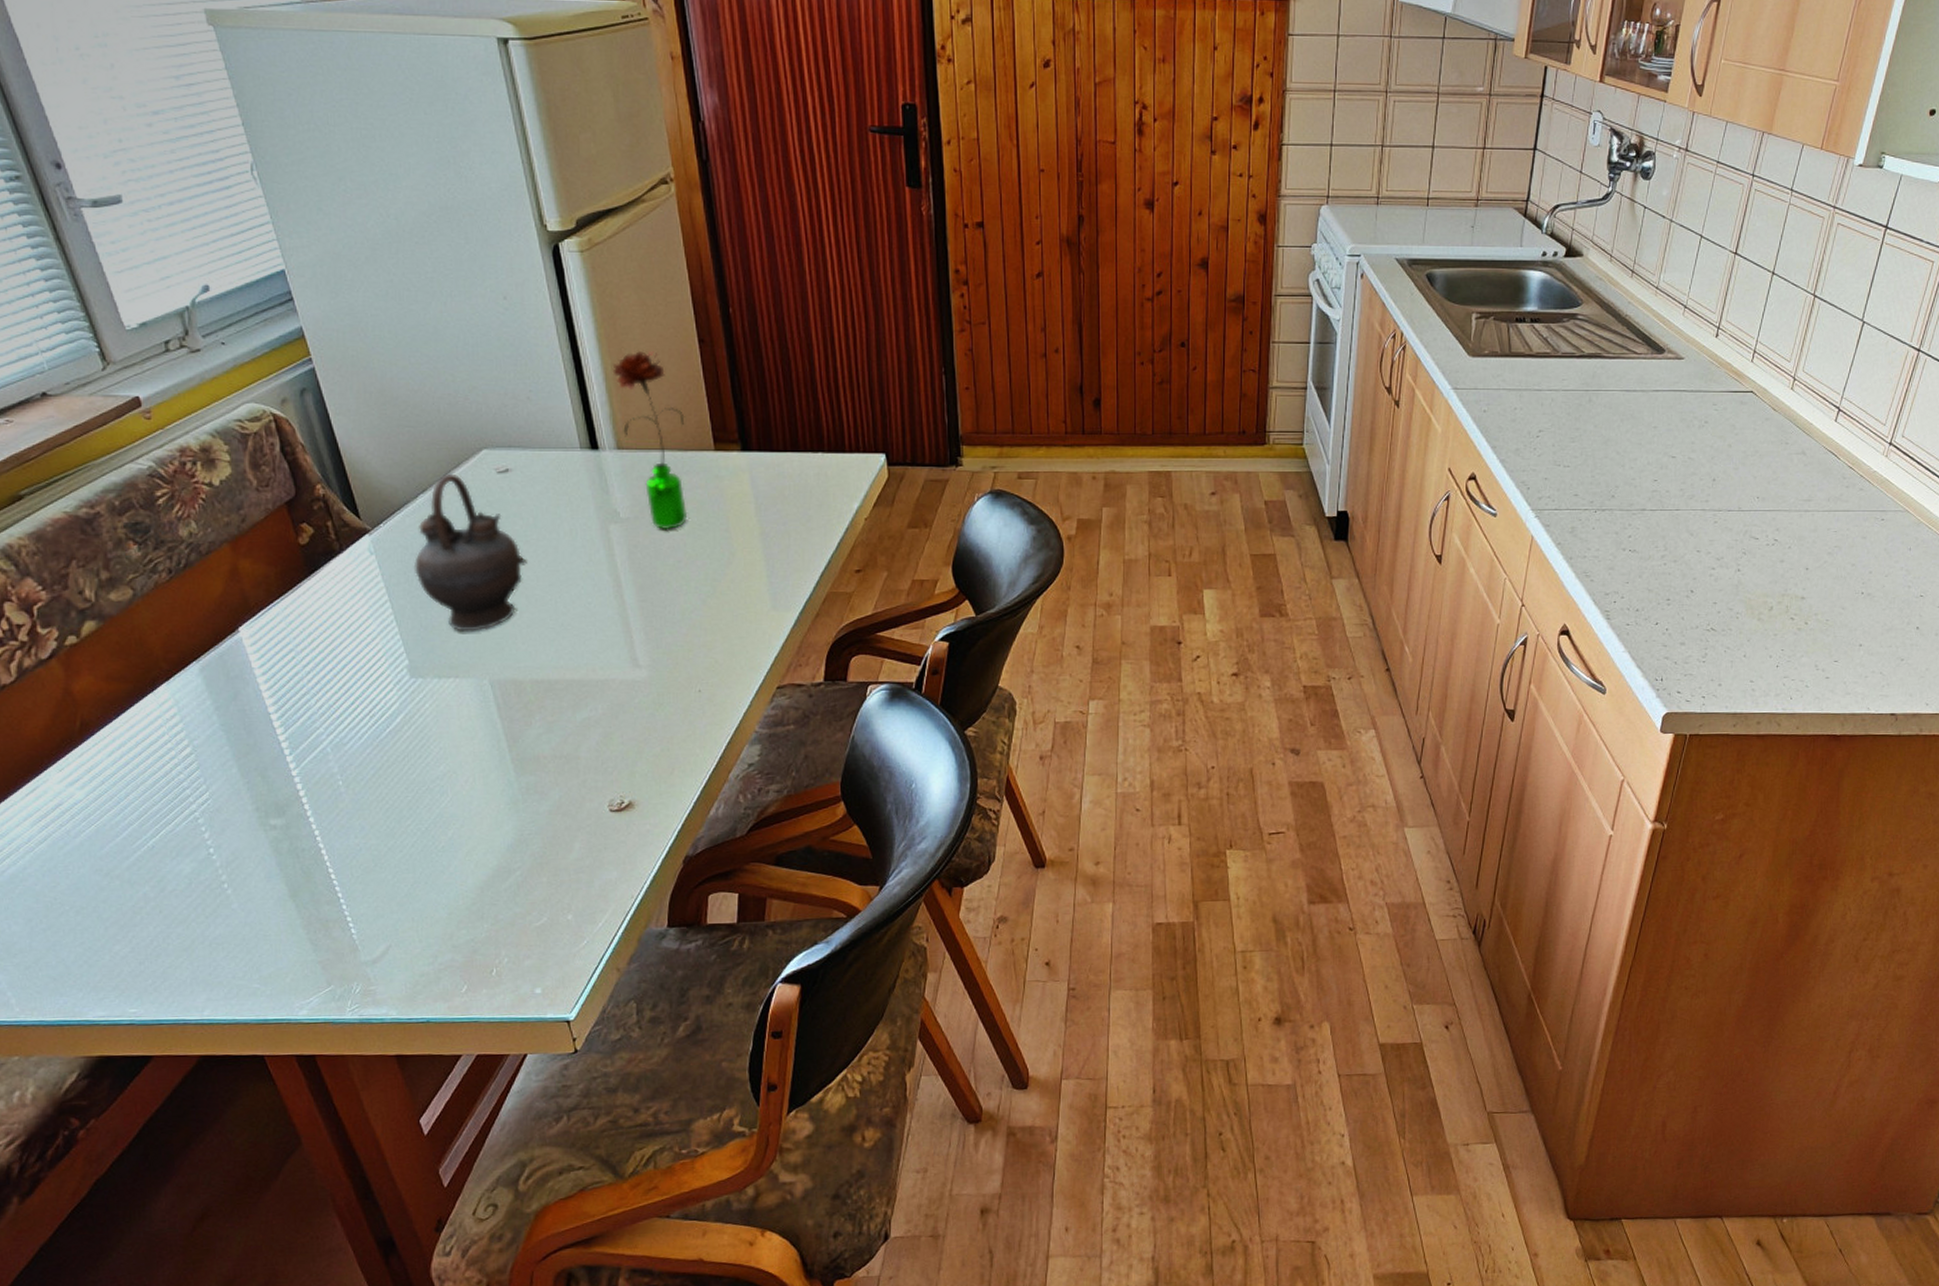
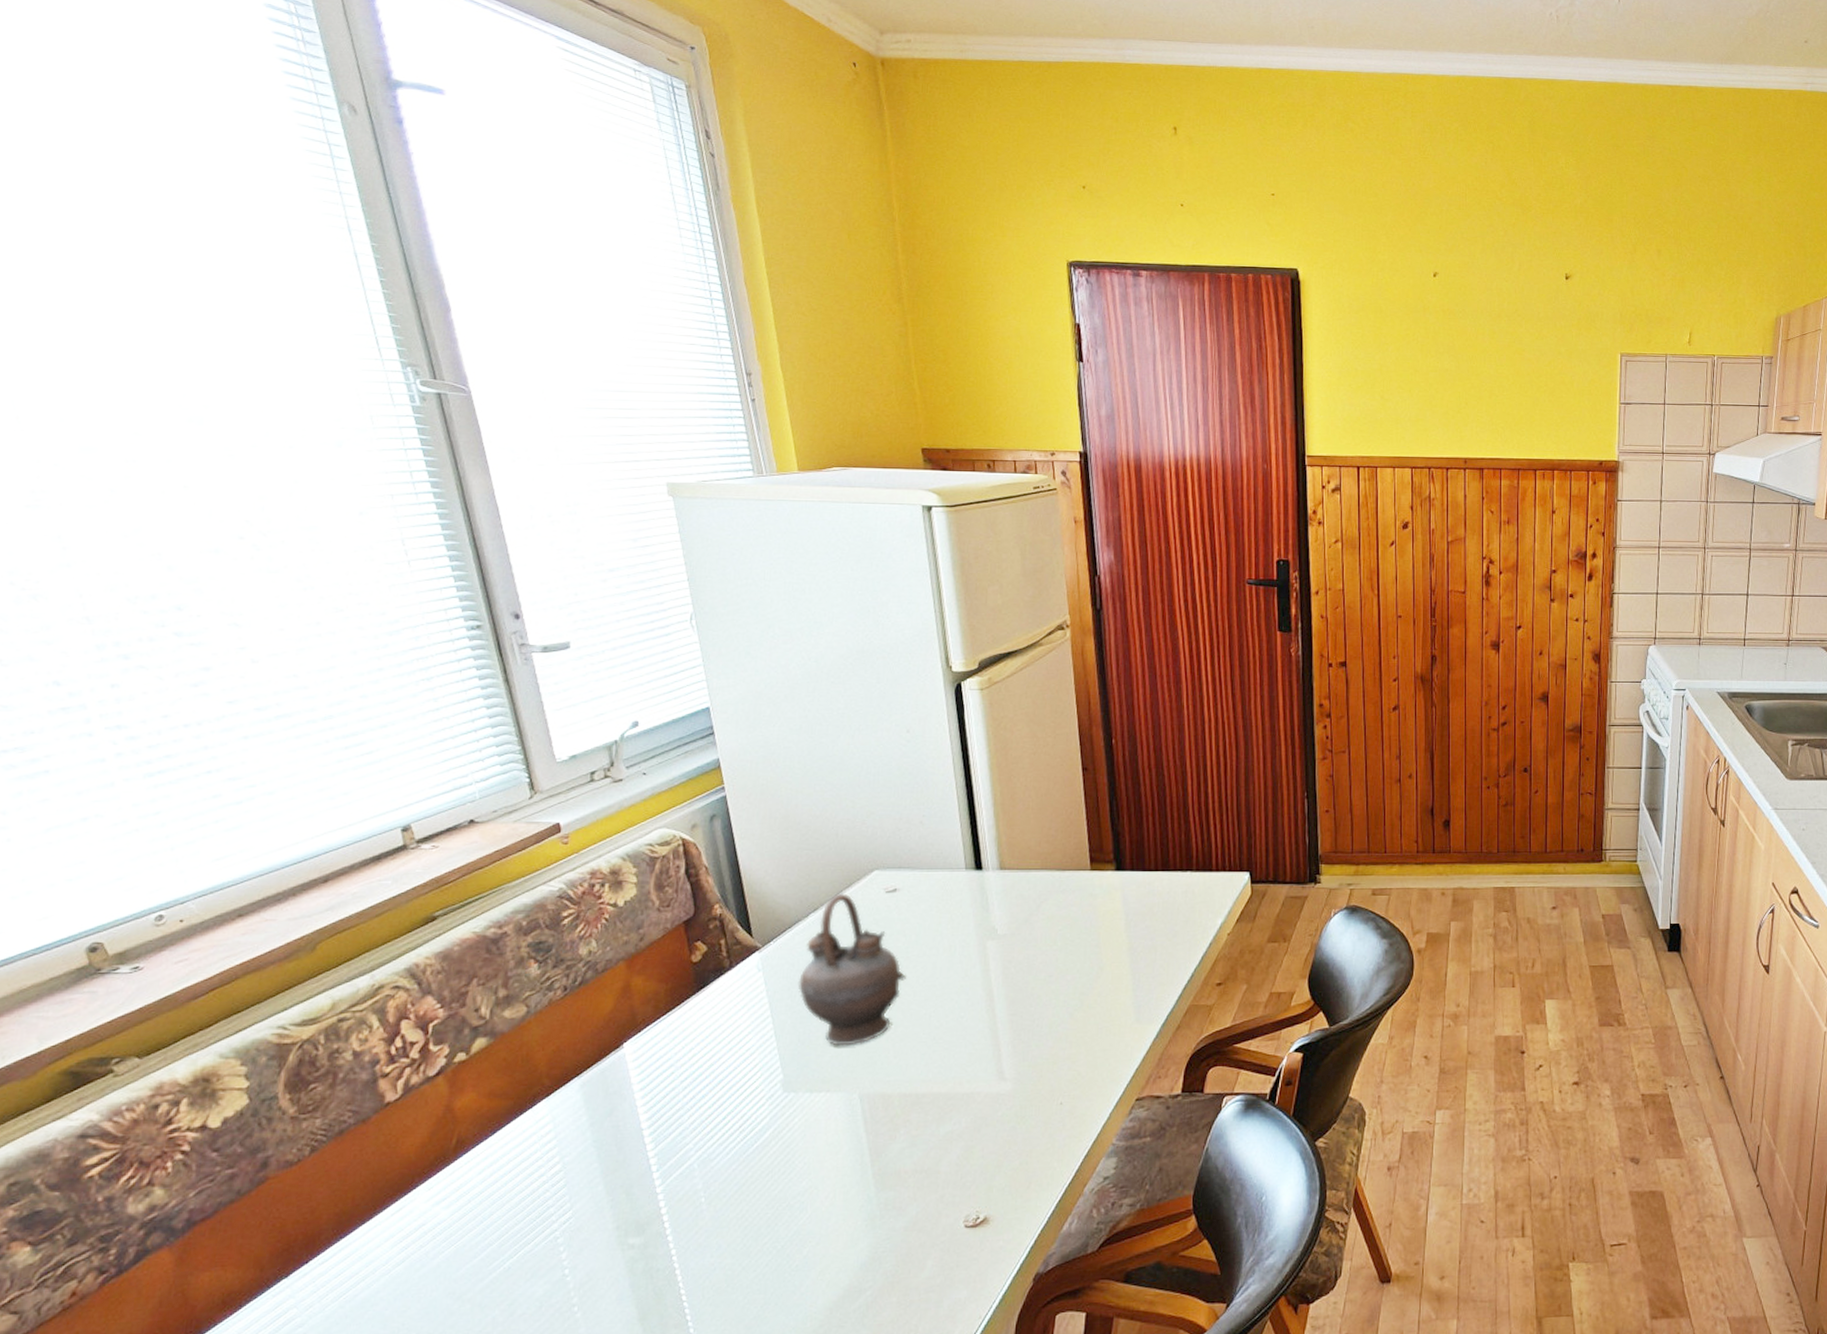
flower: present [612,351,688,530] -> none [1001,779,1065,946]

